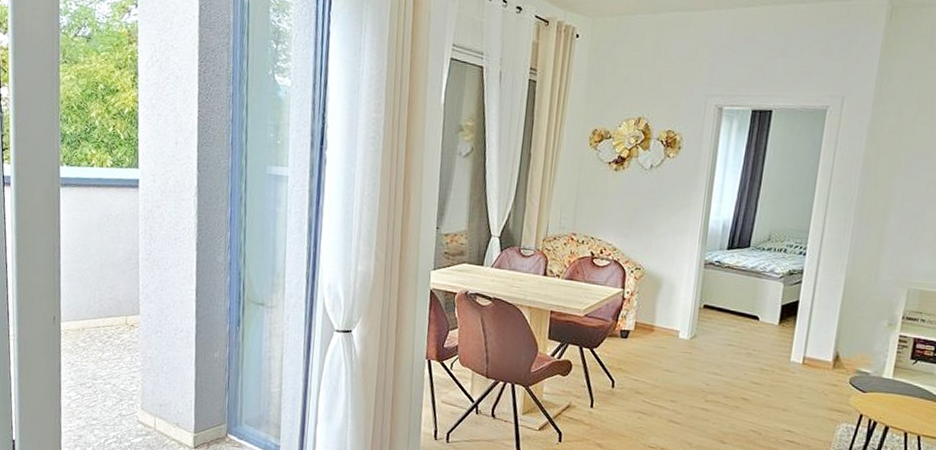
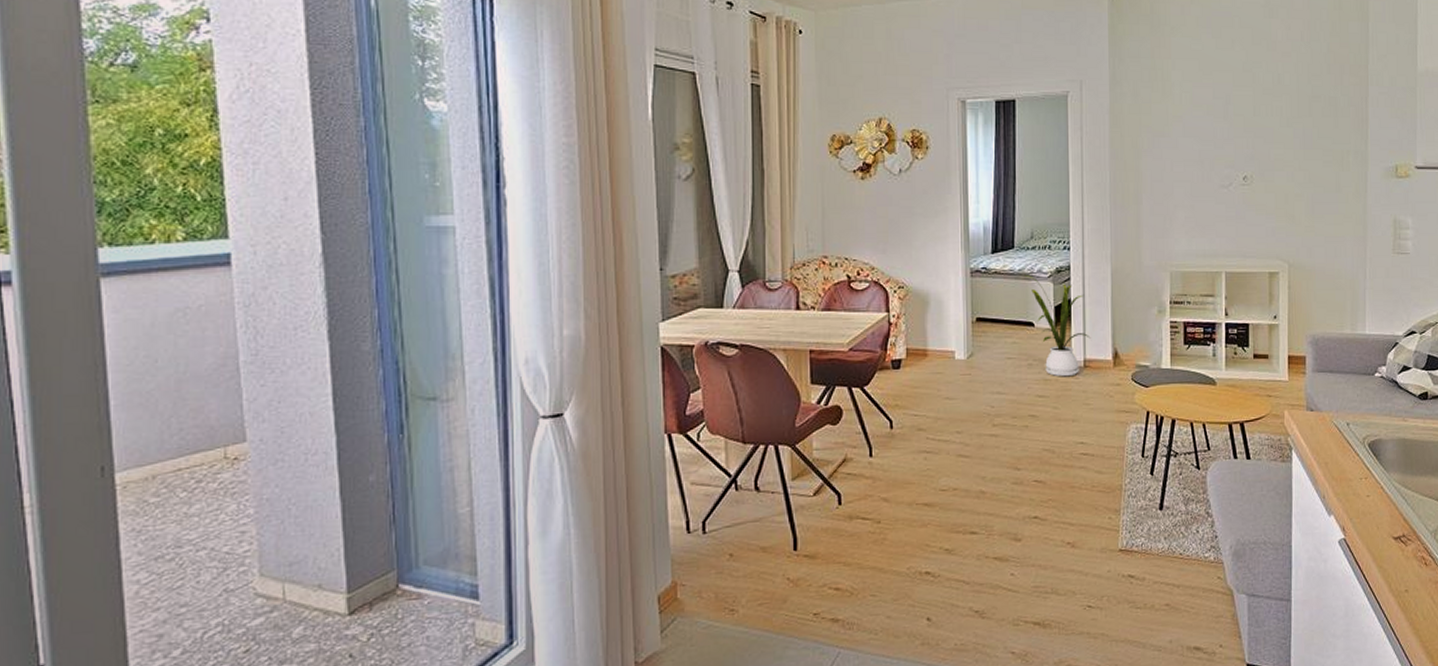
house plant: none [756,273,814,371] -> present [1024,275,1091,377]

